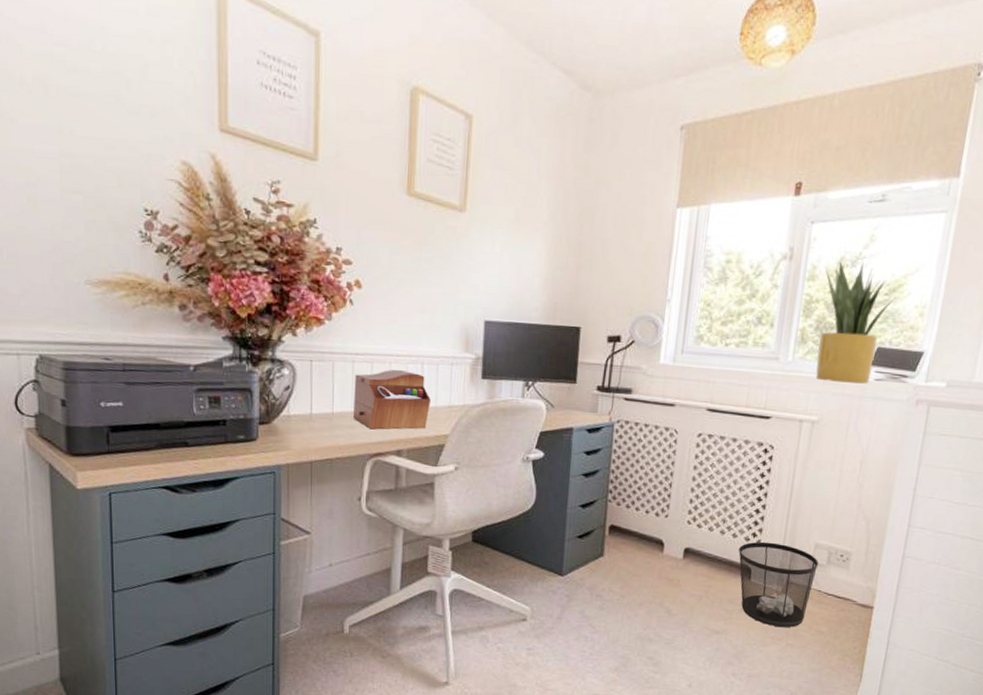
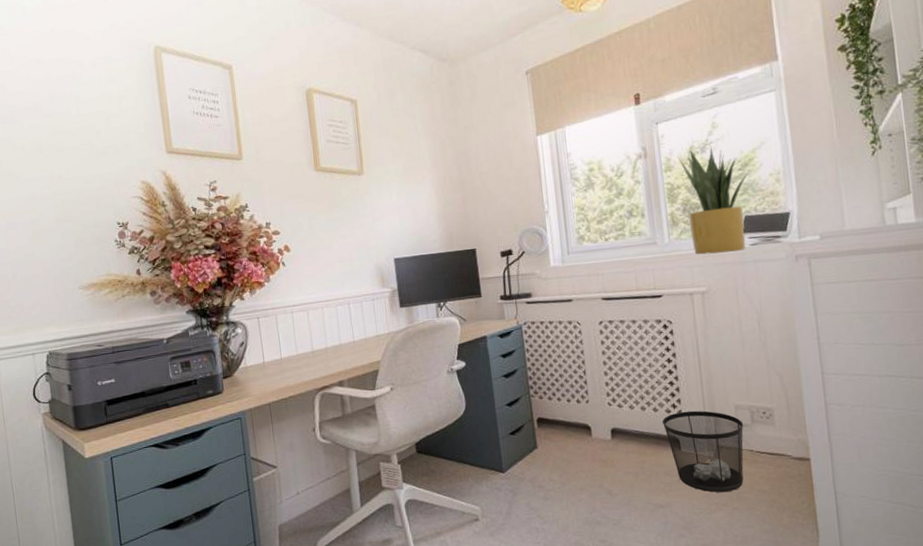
sewing box: present [353,369,431,430] -> none [295,312,361,367]

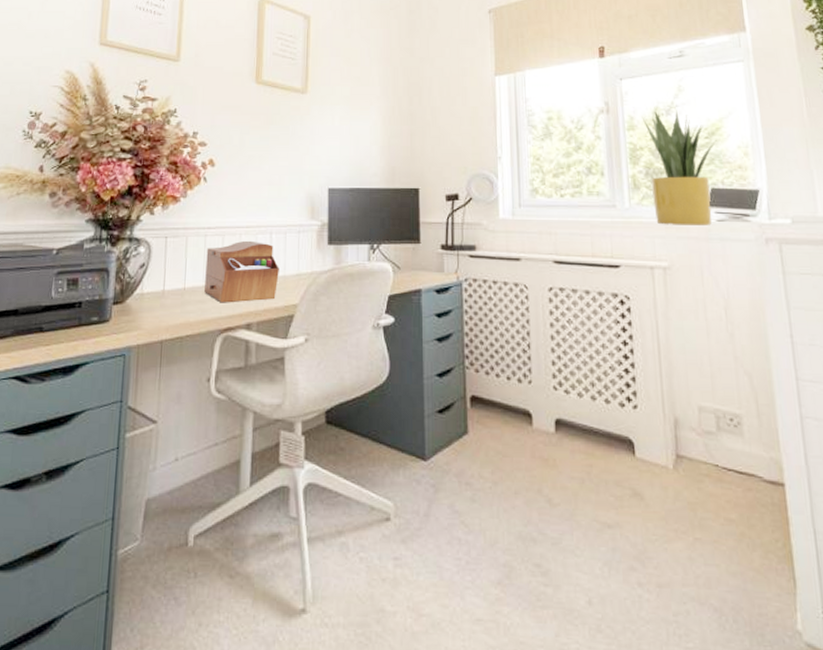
sewing box: none [295,312,361,367] -> present [204,240,279,303]
waste bin: present [661,410,744,493] -> none [614,407,708,517]

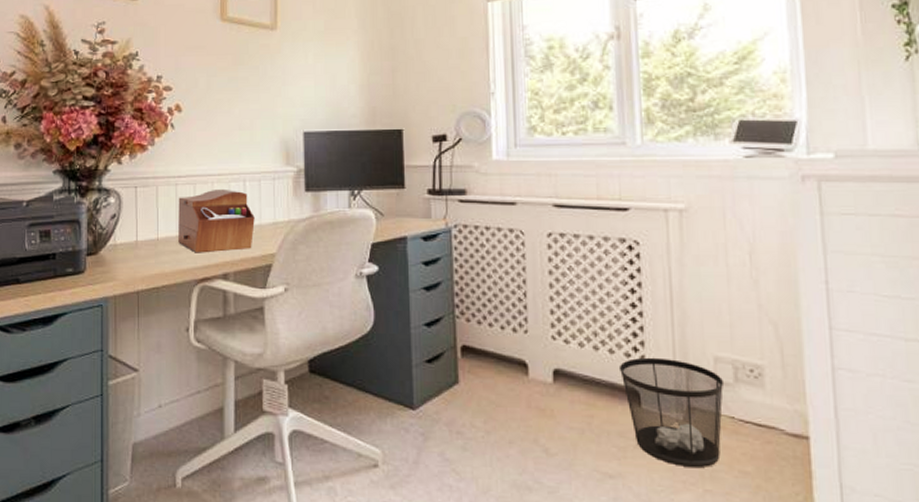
waste bin: none [614,407,708,517] -> present [618,357,725,468]
planter: present [641,109,717,226] -> none [659,32,748,163]

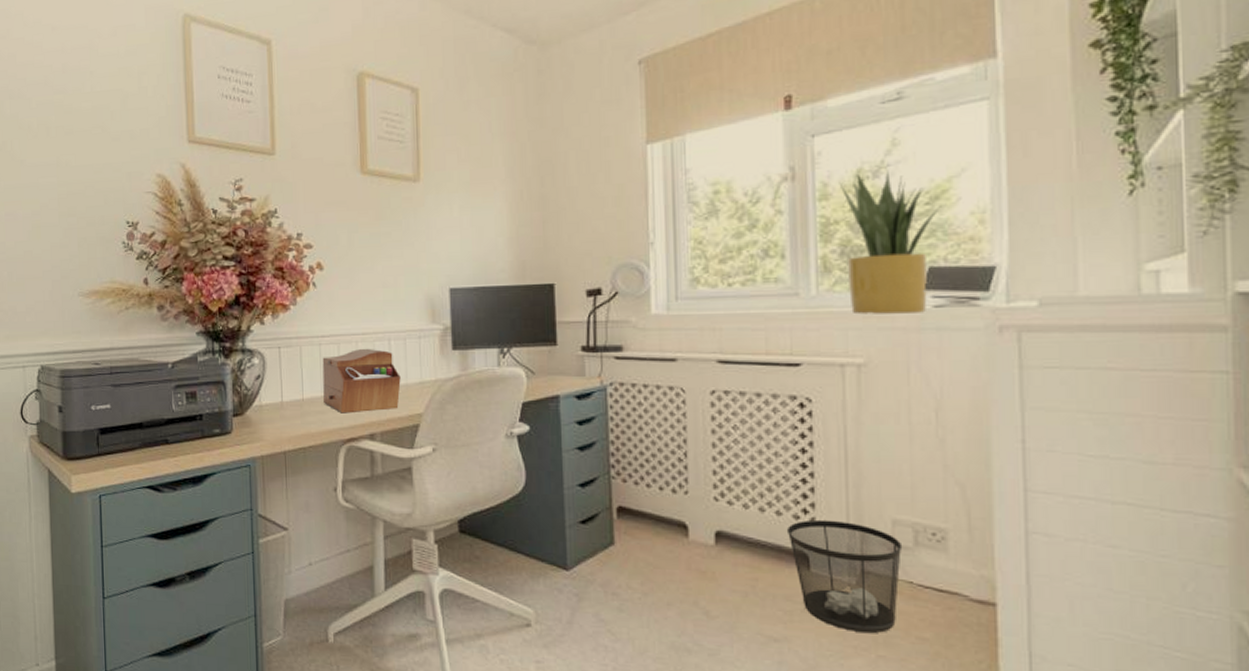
planter: none [659,32,748,163] -> present [839,170,942,315]

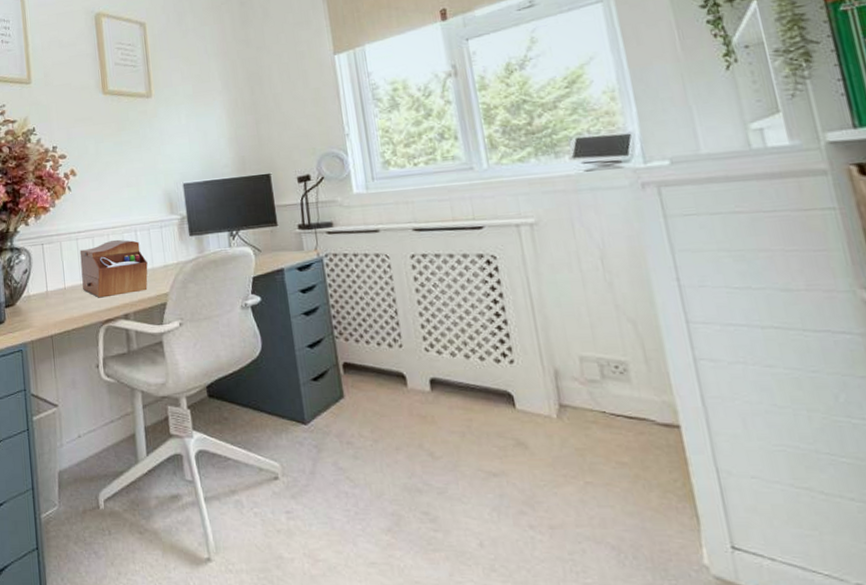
waste bin: present [786,519,903,634] -> none [490,361,597,462]
planter: present [839,170,942,315] -> none [493,62,579,182]

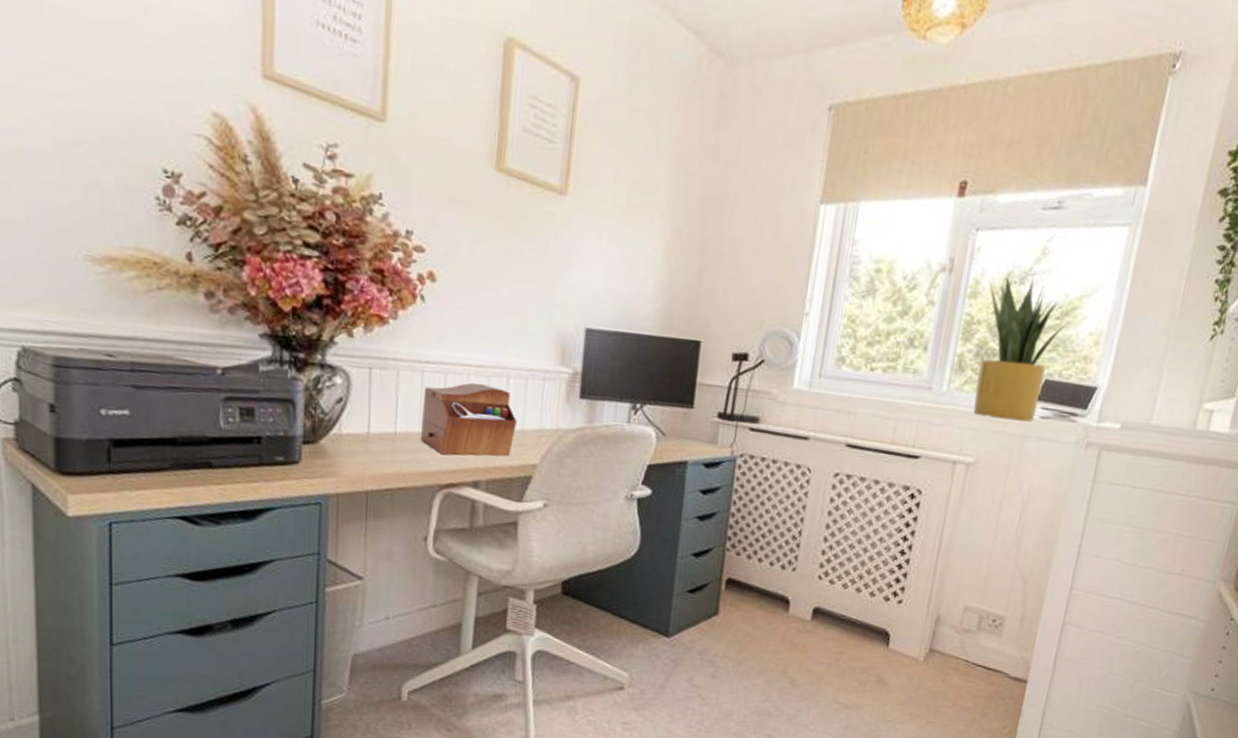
planter: none [493,62,579,182] -> present [973,278,1069,422]

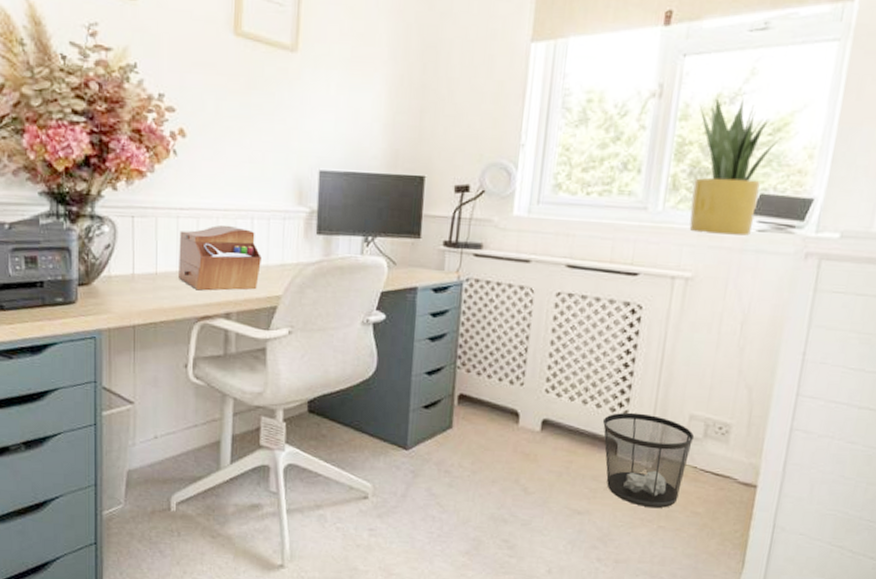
waste bin: none [875,602,968,703] -> present [602,412,695,508]

